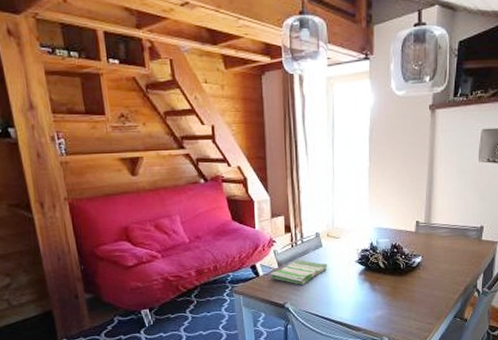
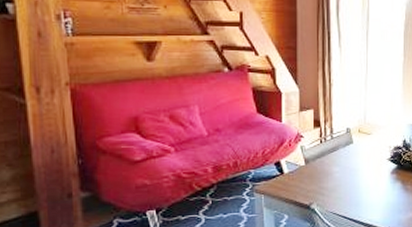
dish towel: present [269,260,328,285] -> none [295,157,358,184]

